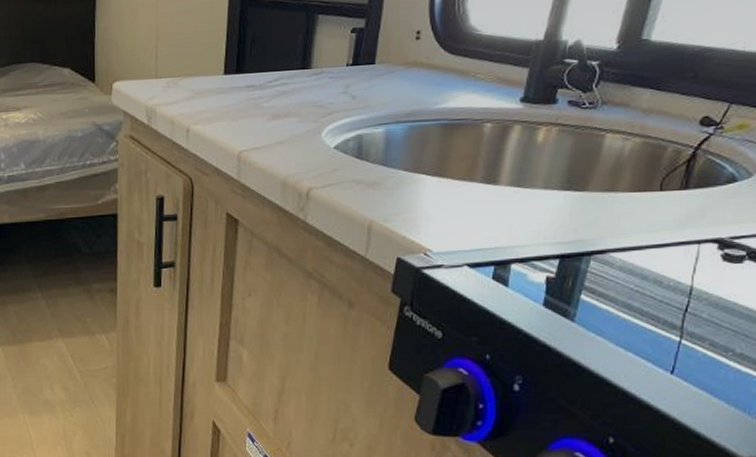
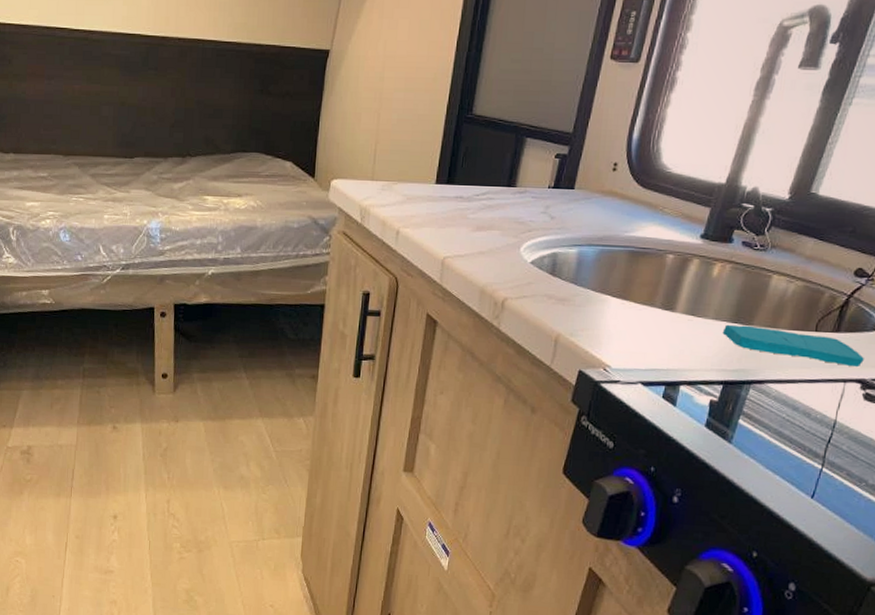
sponge: none [554,191,719,226] -> present [722,324,864,368]

